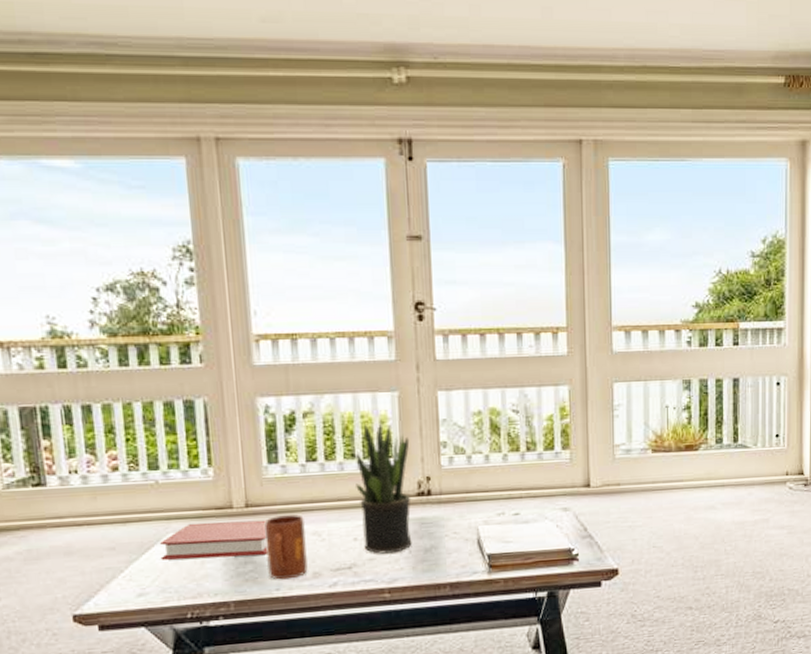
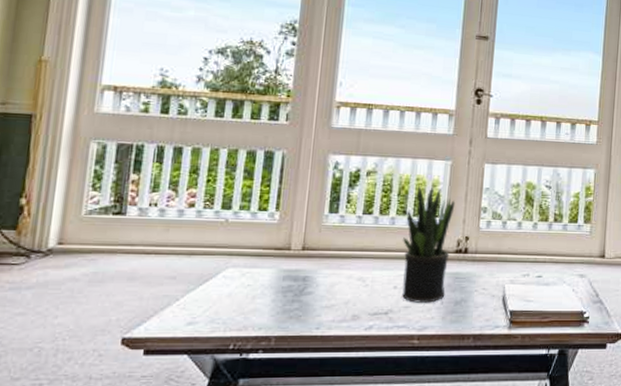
book: present [159,520,268,560] -> none [216,260,318,294]
mug: present [264,515,308,580] -> none [311,260,354,320]

